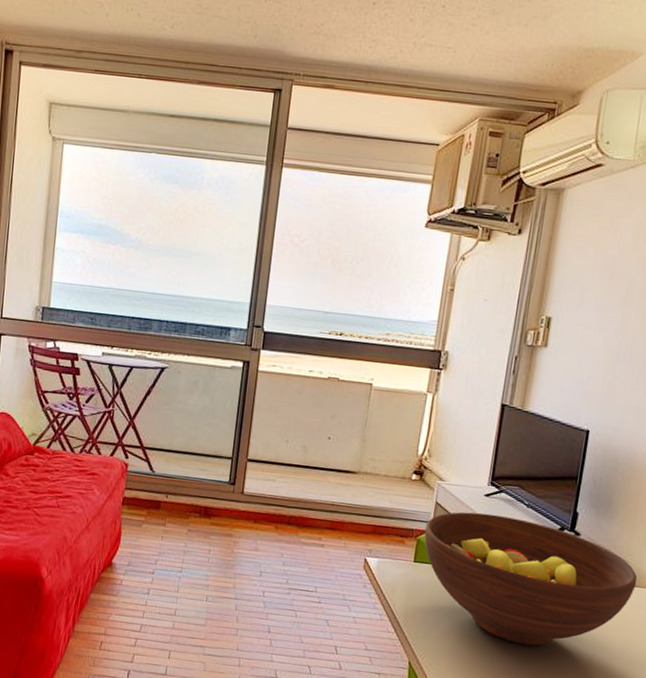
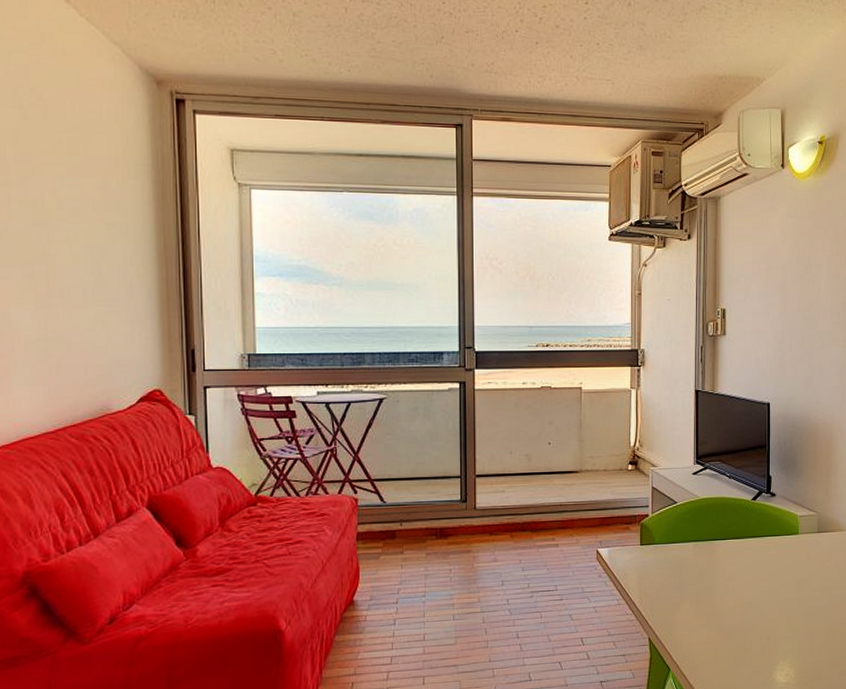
fruit bowl: present [424,512,638,646] -> none [646,489,826,602]

